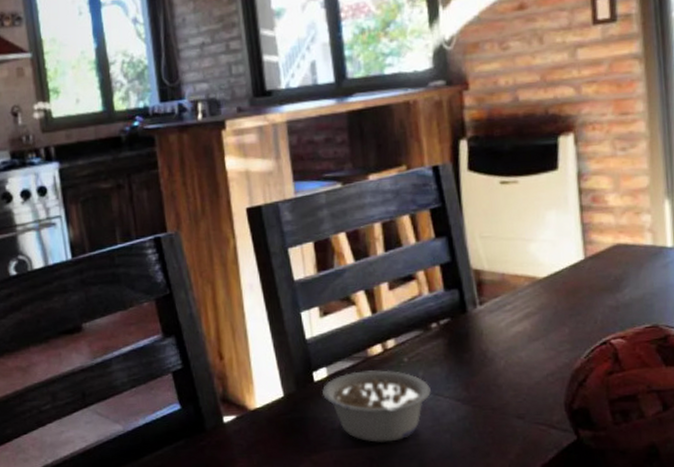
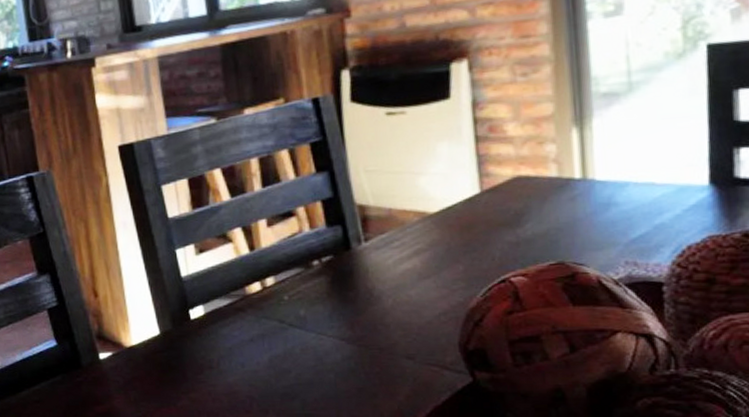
legume: present [322,370,431,442] -> none [199,308,313,381]

